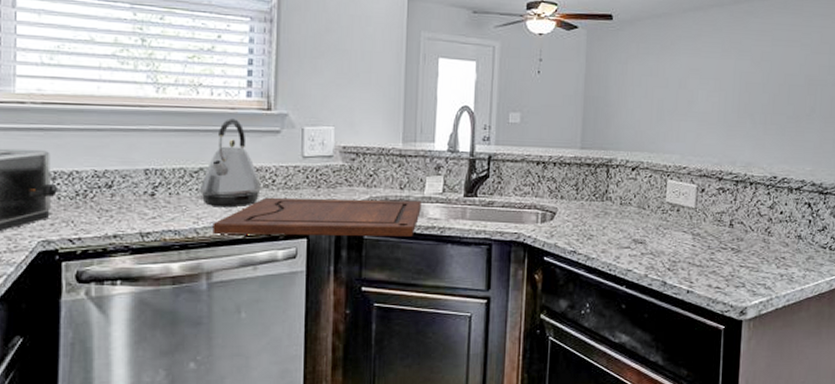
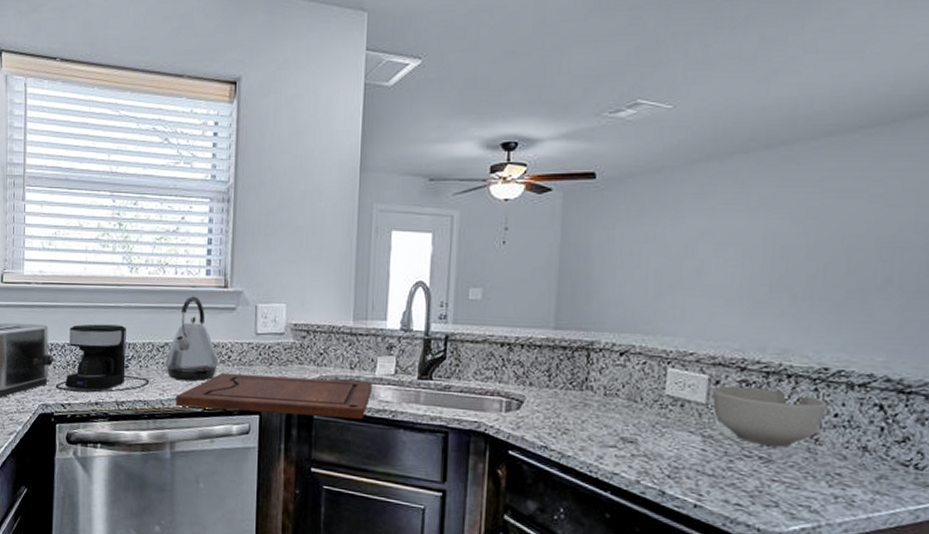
coffee maker: none [60,148,180,225] -> present [55,324,149,393]
bowl: none [699,192,776,240] -> present [712,385,828,448]

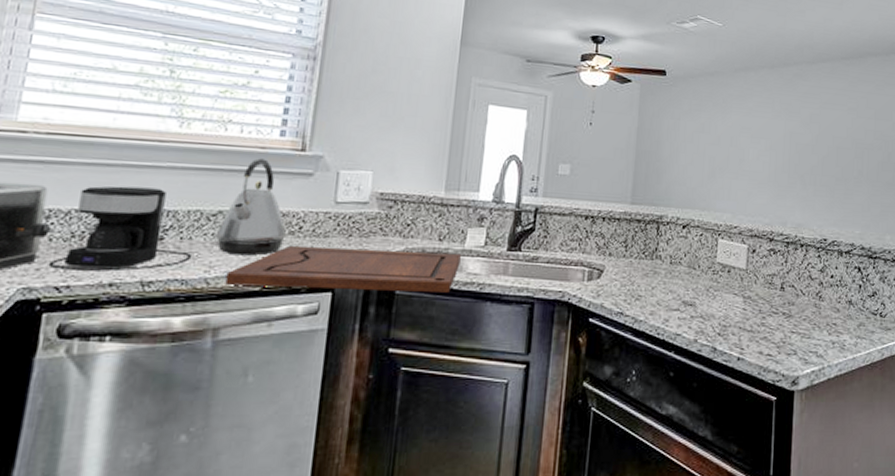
bowl: present [712,385,828,448] -> none [750,254,827,304]

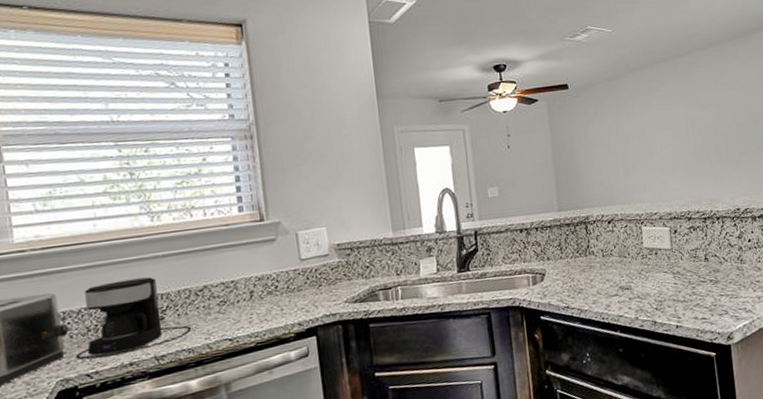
kettle: present [215,158,286,256] -> none [206,234,265,321]
cutting board: present [225,245,461,293] -> none [224,283,420,347]

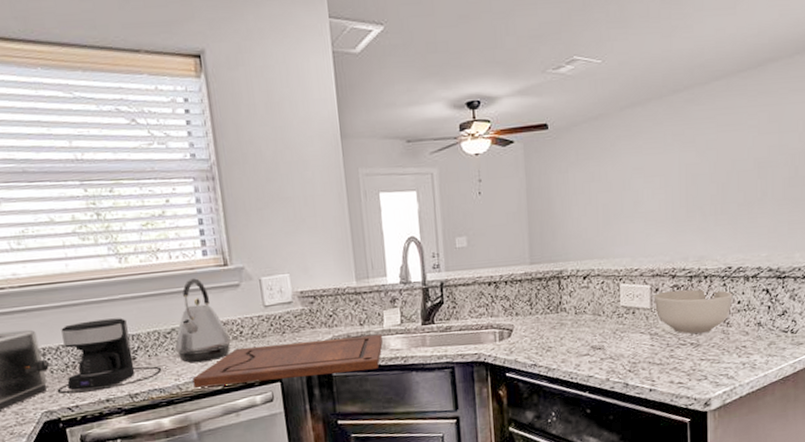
kettle: none [206,234,265,321] -> present [174,278,231,363]
cutting board: none [224,283,420,347] -> present [192,334,383,389]
bowl: none [673,229,744,272] -> present [653,289,733,334]

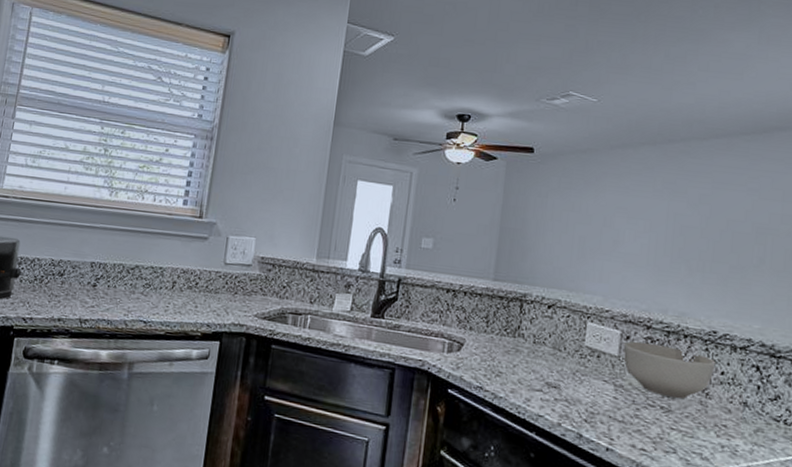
coffee maker: present [57,318,161,394] -> none [19,241,115,310]
kettle: present [174,278,231,363] -> none [133,223,186,305]
cutting board: present [192,334,383,389] -> none [139,298,329,351]

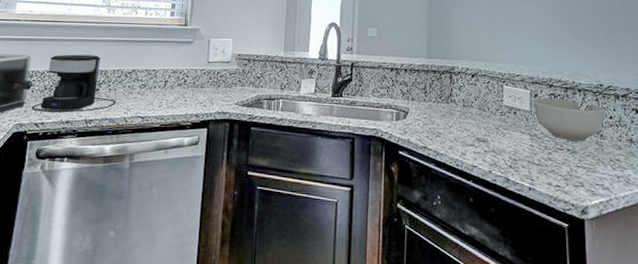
coffee maker: none [19,241,115,310] -> present [31,54,116,113]

